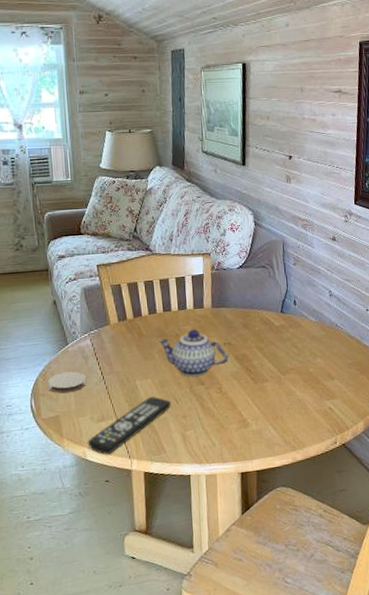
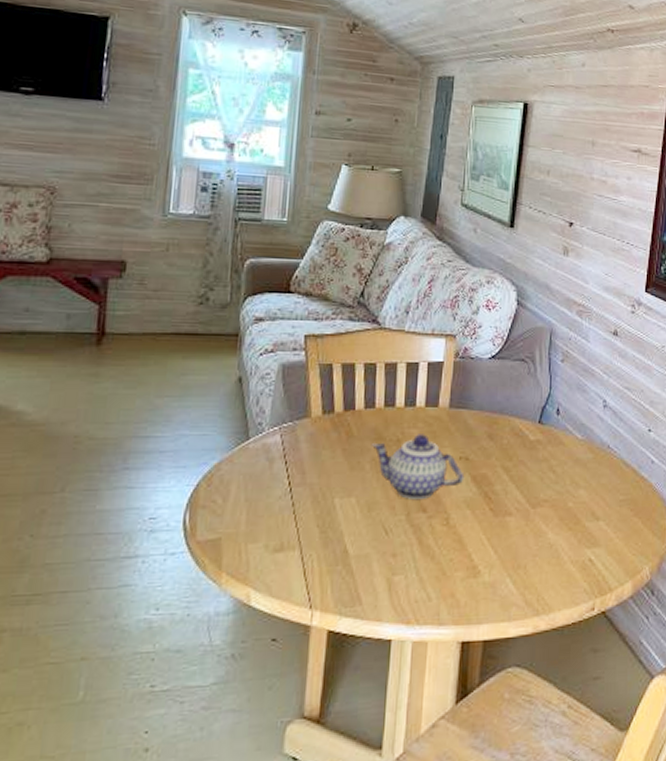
coaster: present [48,371,86,394] -> none [213,477,267,508]
remote control: present [87,396,171,455] -> none [254,523,378,601]

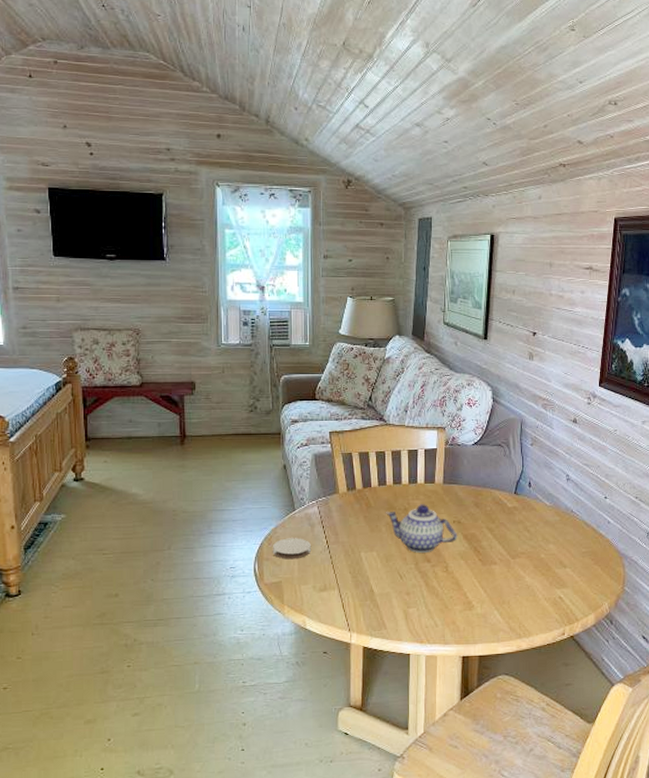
coaster: none [213,477,267,508] -> present [273,538,311,560]

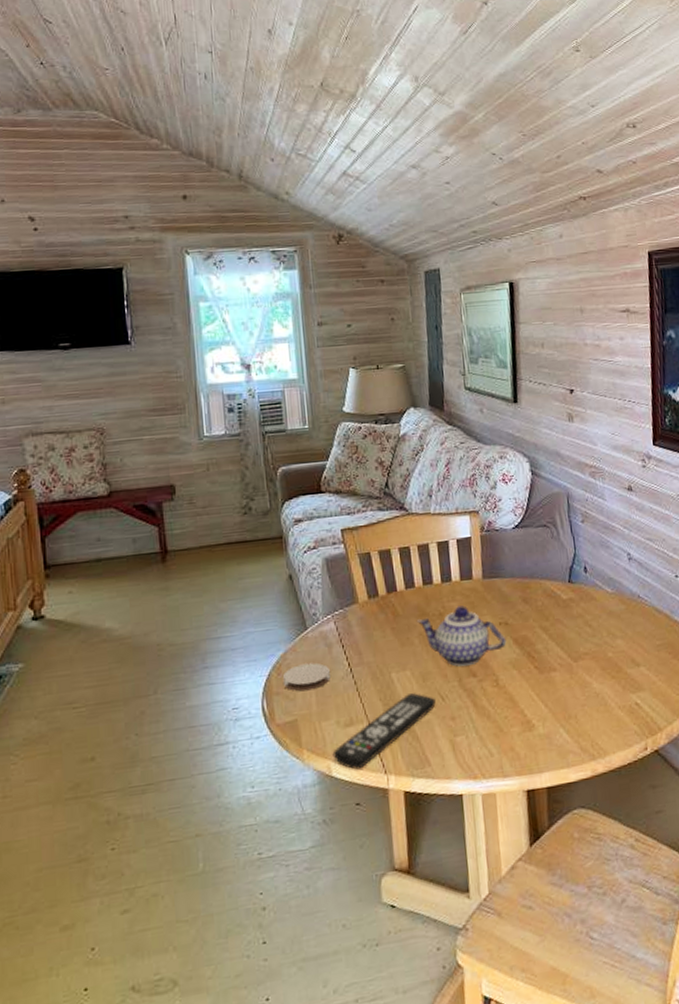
remote control: none [308,570,395,626] -> present [332,693,436,770]

